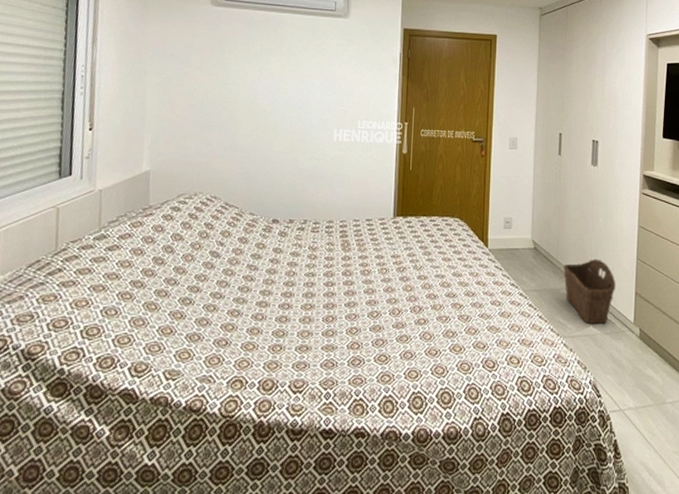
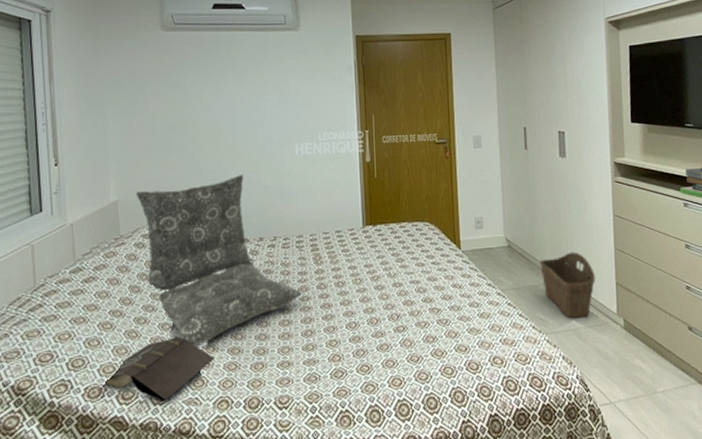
book: none [119,311,234,377] -> present [105,336,216,402]
pillow: none [168,155,327,323] -> present [135,175,302,346]

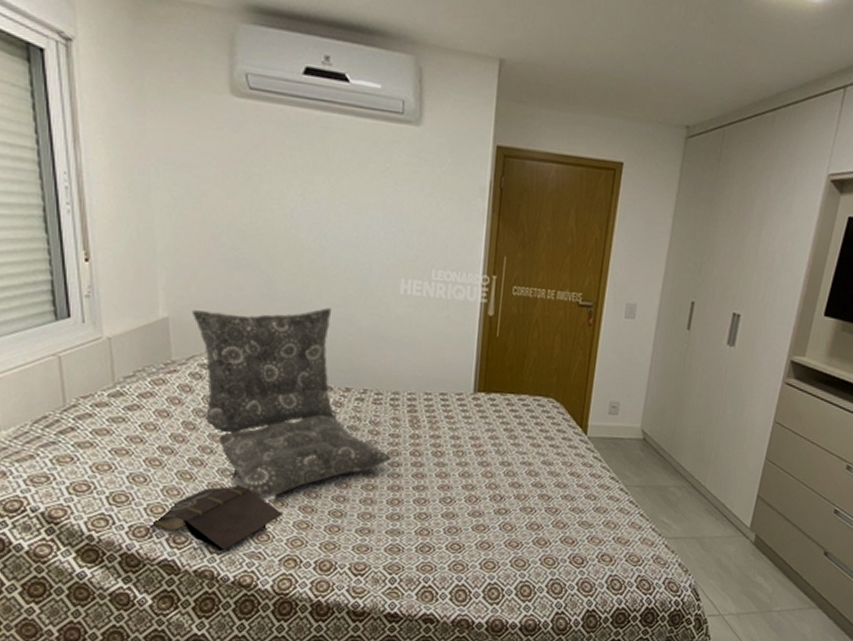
wicker basket: present [539,252,596,319] -> none [674,455,736,527]

